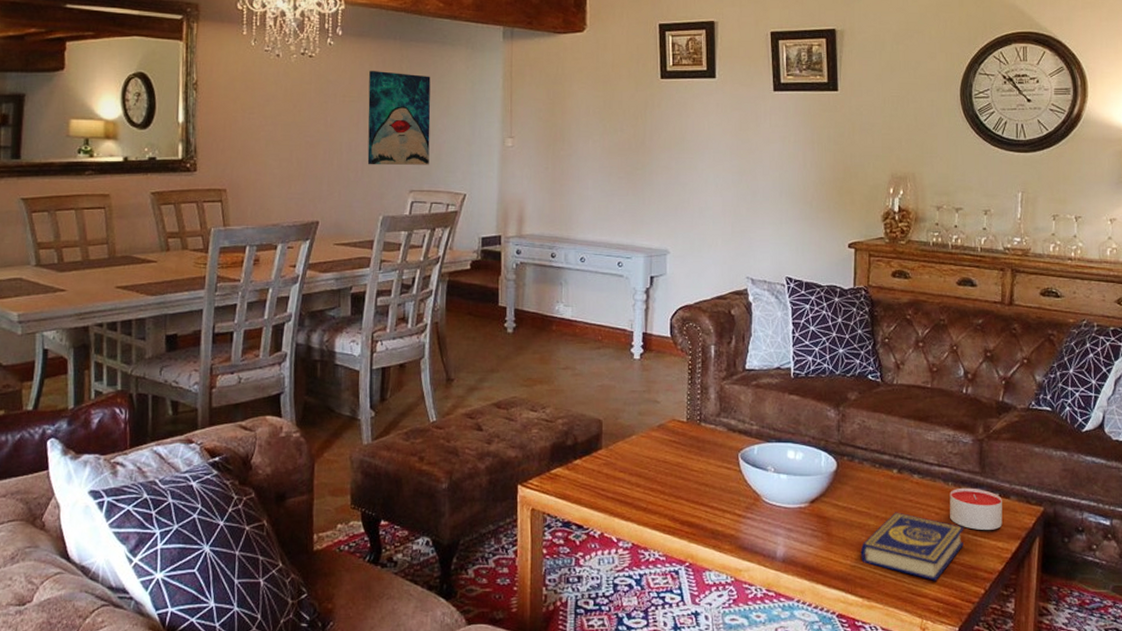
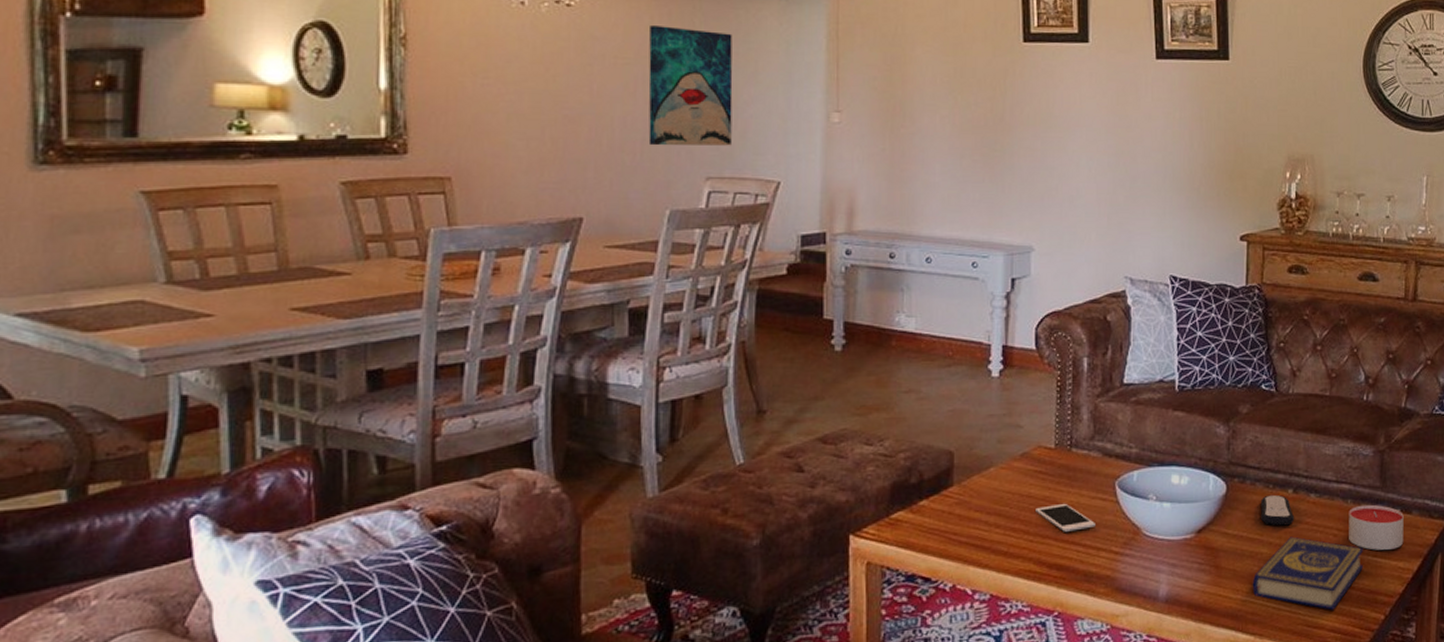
cell phone: none [670,469,721,494] -> present [1036,503,1095,532]
remote control: none [868,473,898,502] -> present [1261,494,1294,526]

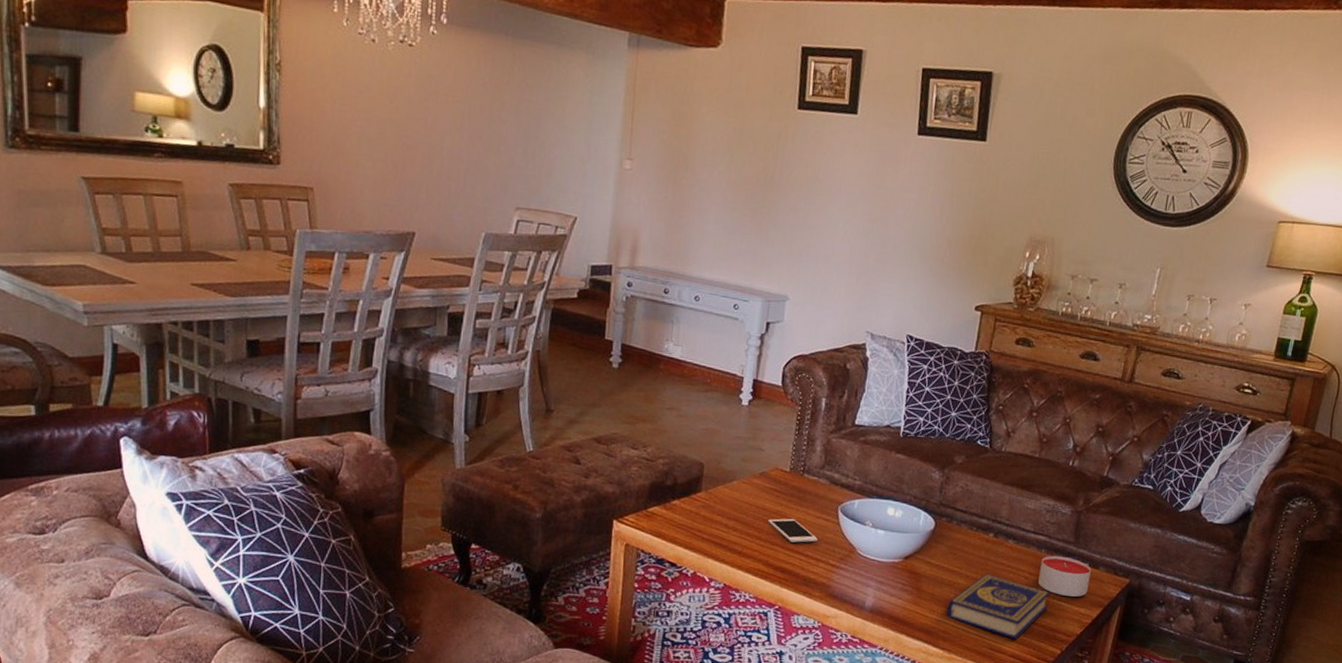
wall art: present [648,25,733,146] -> none [470,69,545,182]
remote control: present [1261,494,1294,526] -> none [962,535,992,564]

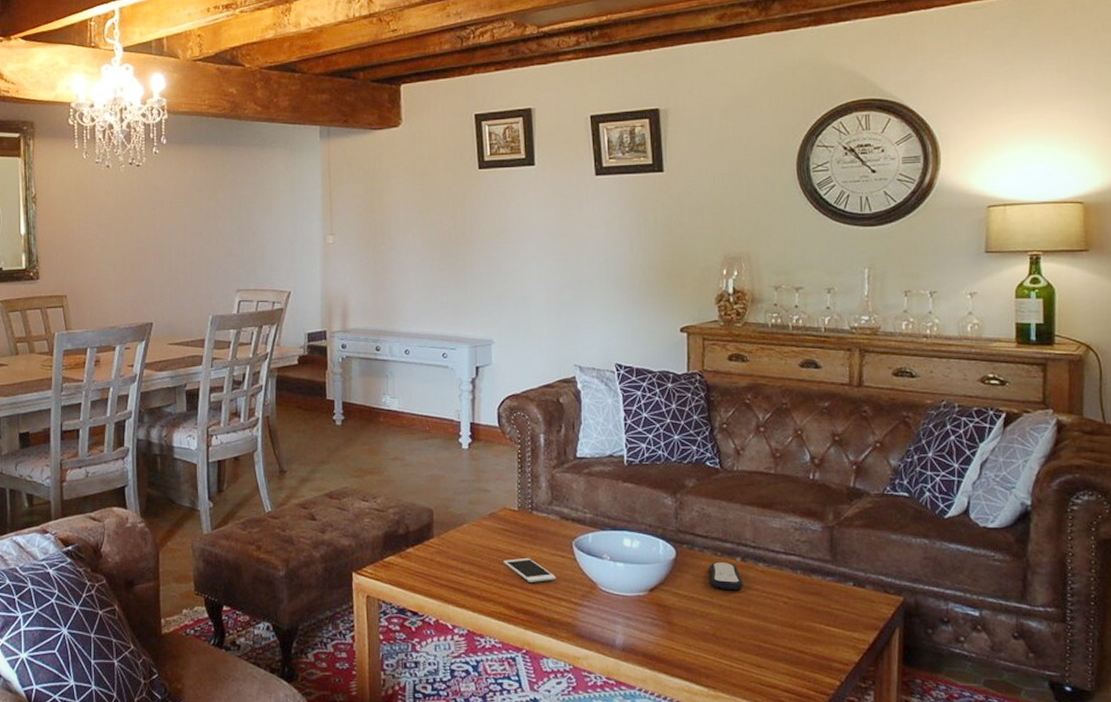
book: present [946,573,1051,639] -> none [704,601,816,672]
remote control: none [962,535,992,564] -> present [710,561,743,591]
candle: present [1038,555,1091,597] -> none [798,576,858,620]

